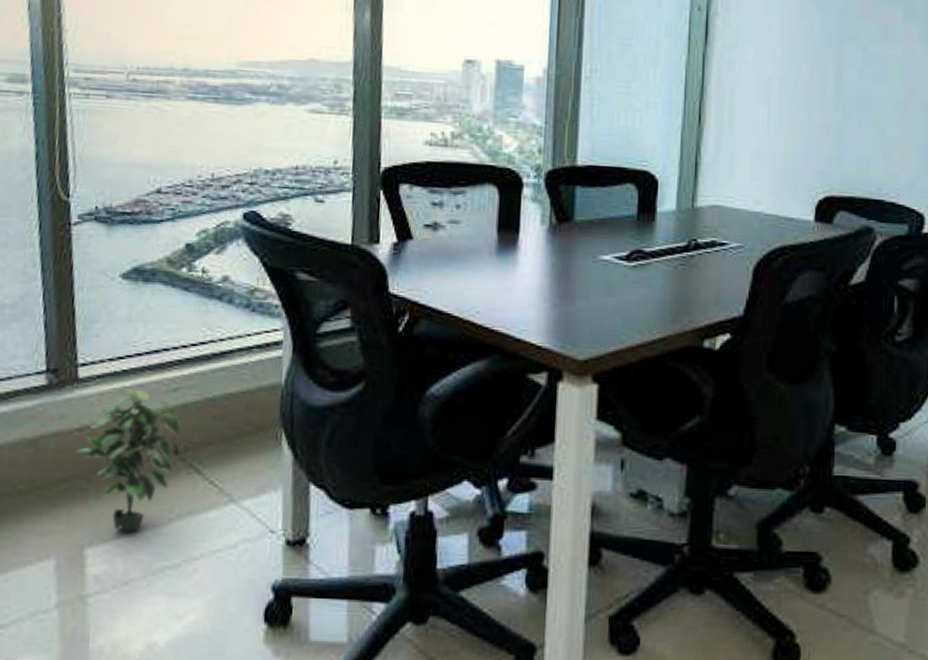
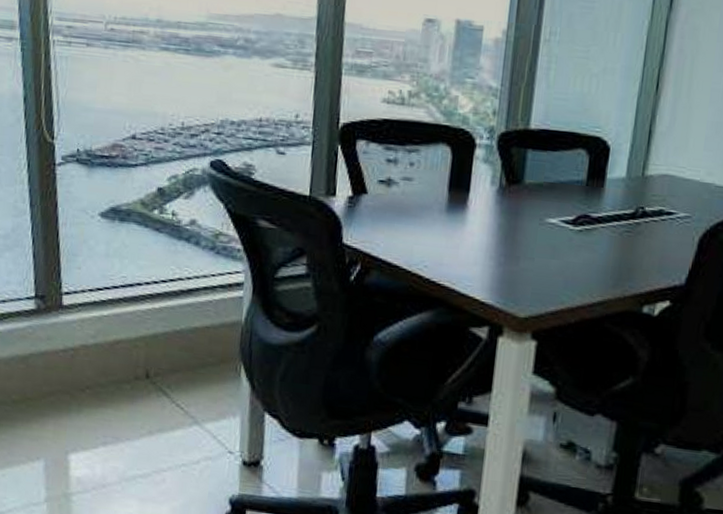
potted plant: present [77,385,186,532] -> none [62,317,156,443]

